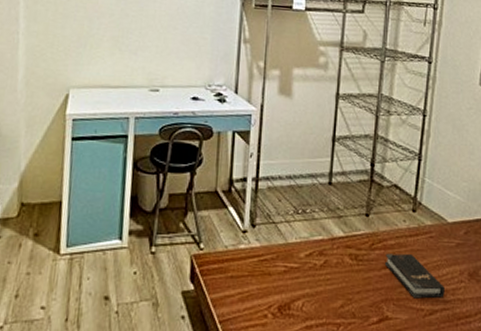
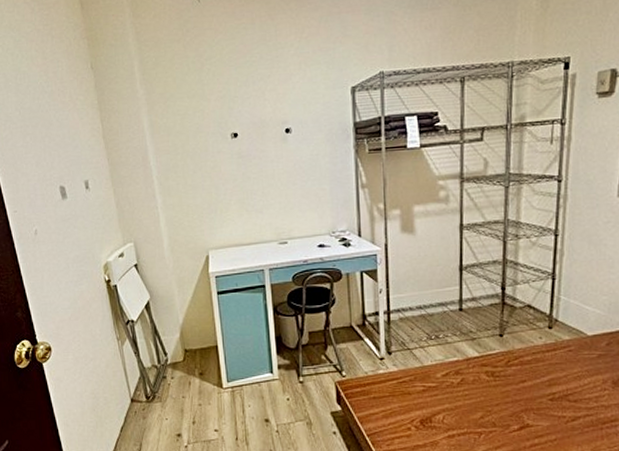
hardback book: present [384,253,445,299] -> none [522,368,587,407]

